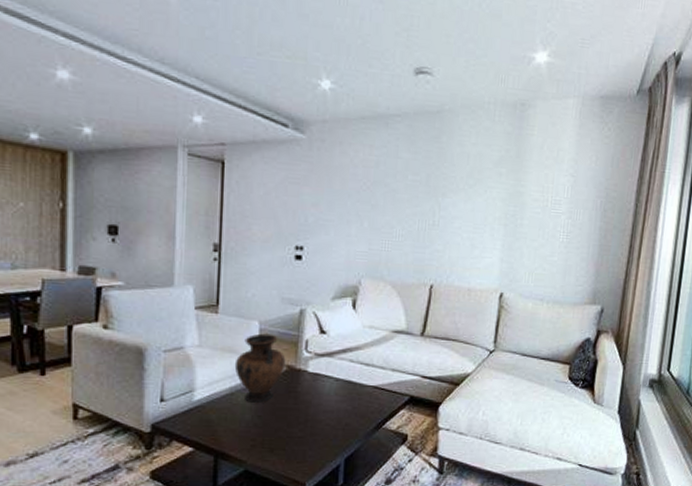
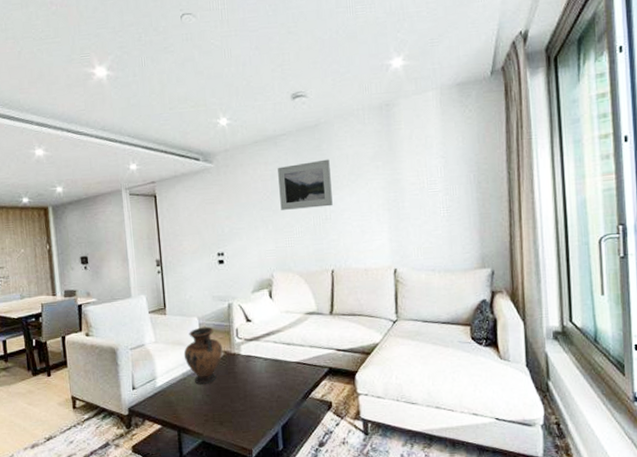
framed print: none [381,153,448,211] -> present [278,159,333,210]

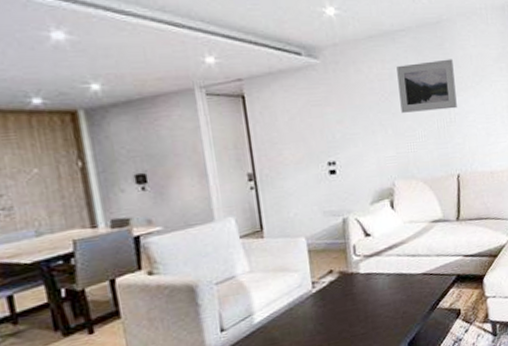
vase: present [183,326,223,386] -> none [288,246,338,314]

